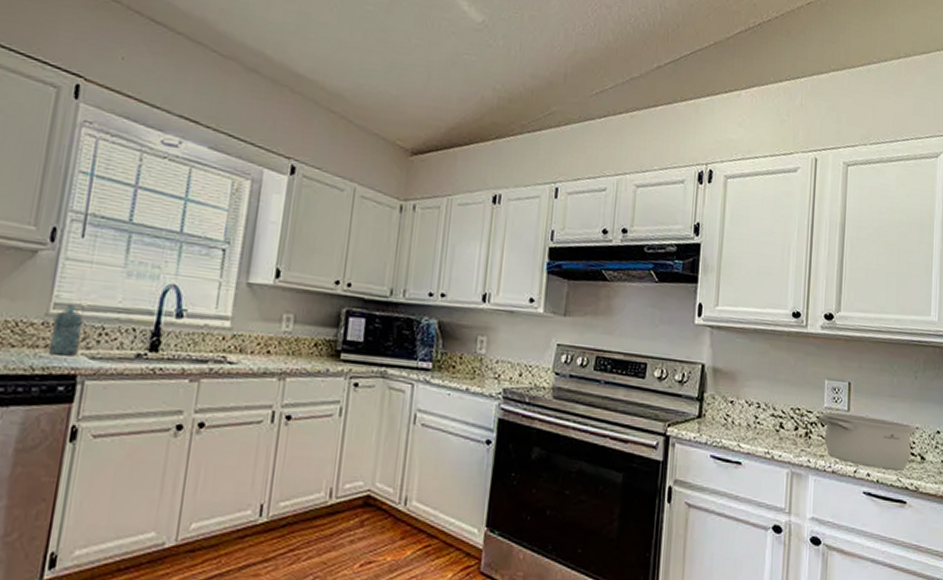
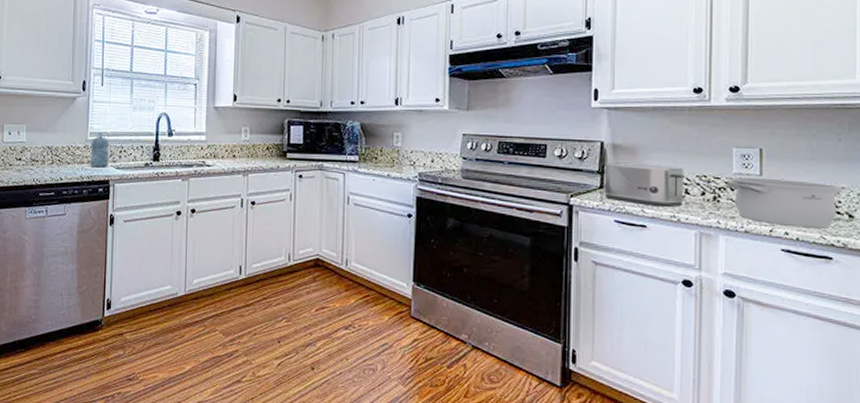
toaster: none [702,388,780,443] -> present [604,162,685,208]

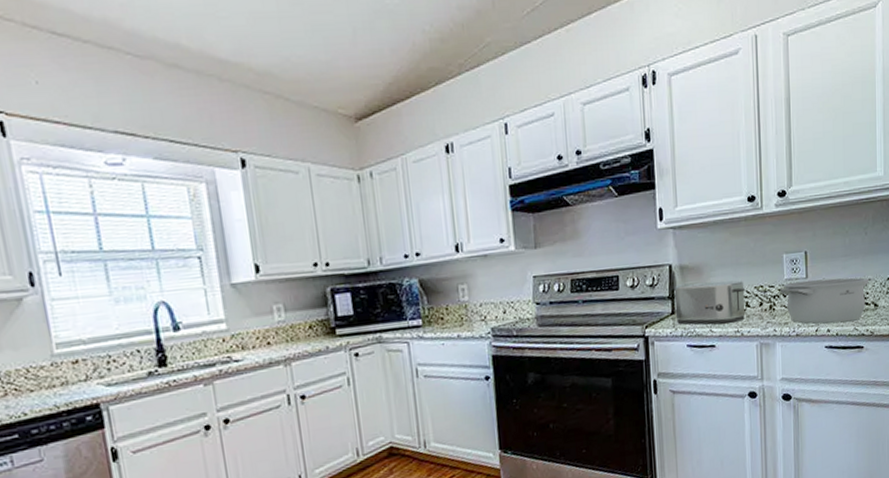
canister: present [90,132,110,168] -> none [60,341,93,391]

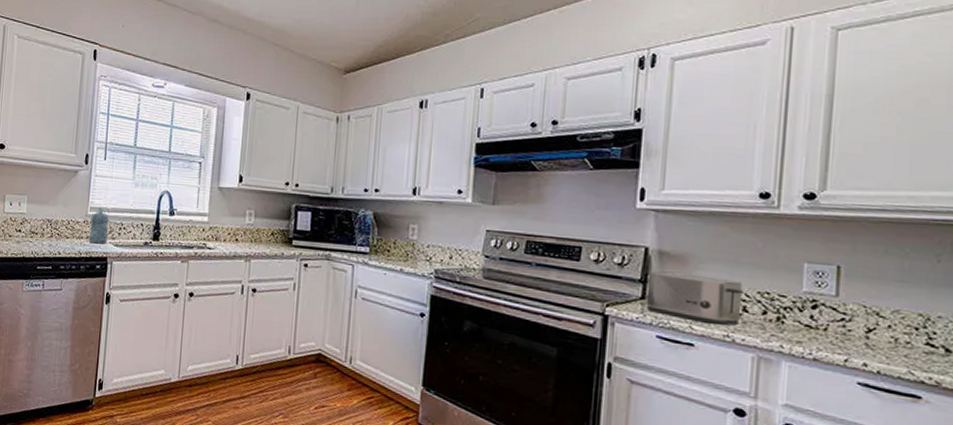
canister: none [60,341,93,391] -> present [88,208,110,244]
cooking pot: present [780,277,869,324] -> none [794,296,939,363]

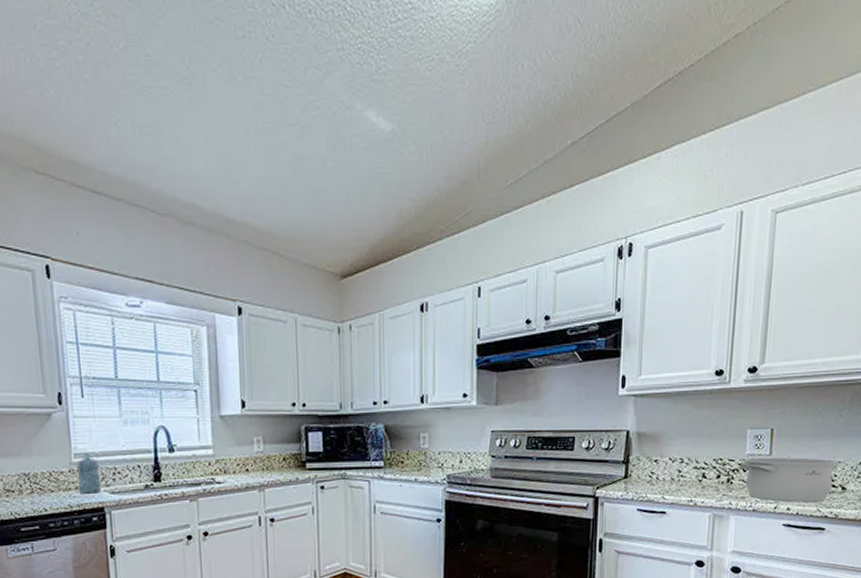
toaster: present [646,270,743,326] -> none [628,450,703,493]
cooking pot: none [794,296,939,363] -> present [740,457,839,503]

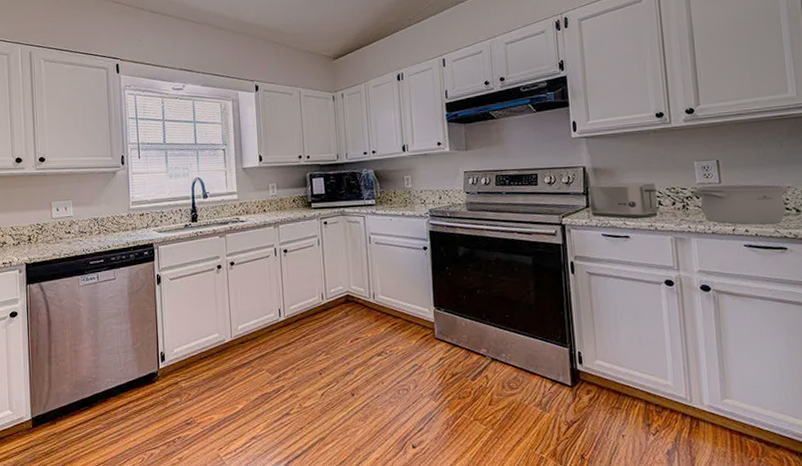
canister: present [76,453,101,494] -> none [133,201,151,233]
toaster: none [628,450,703,493] -> present [588,182,659,220]

